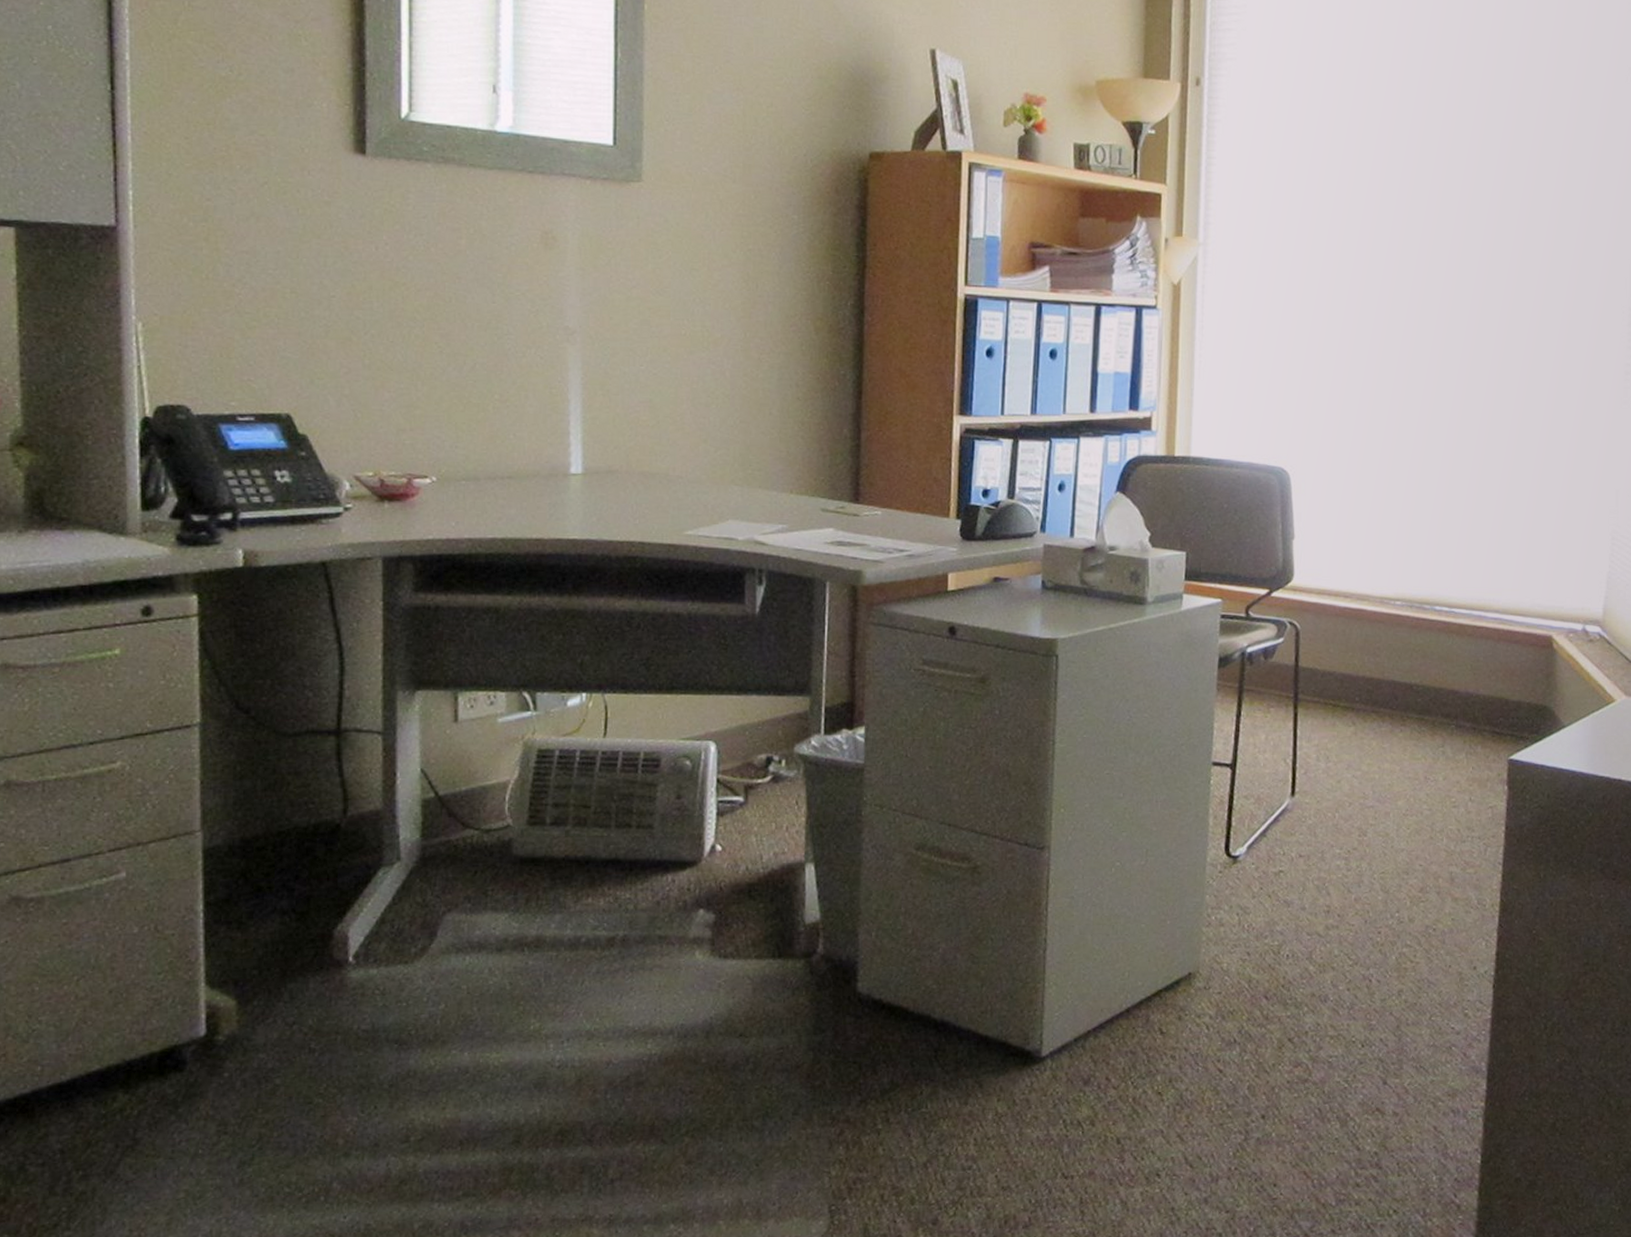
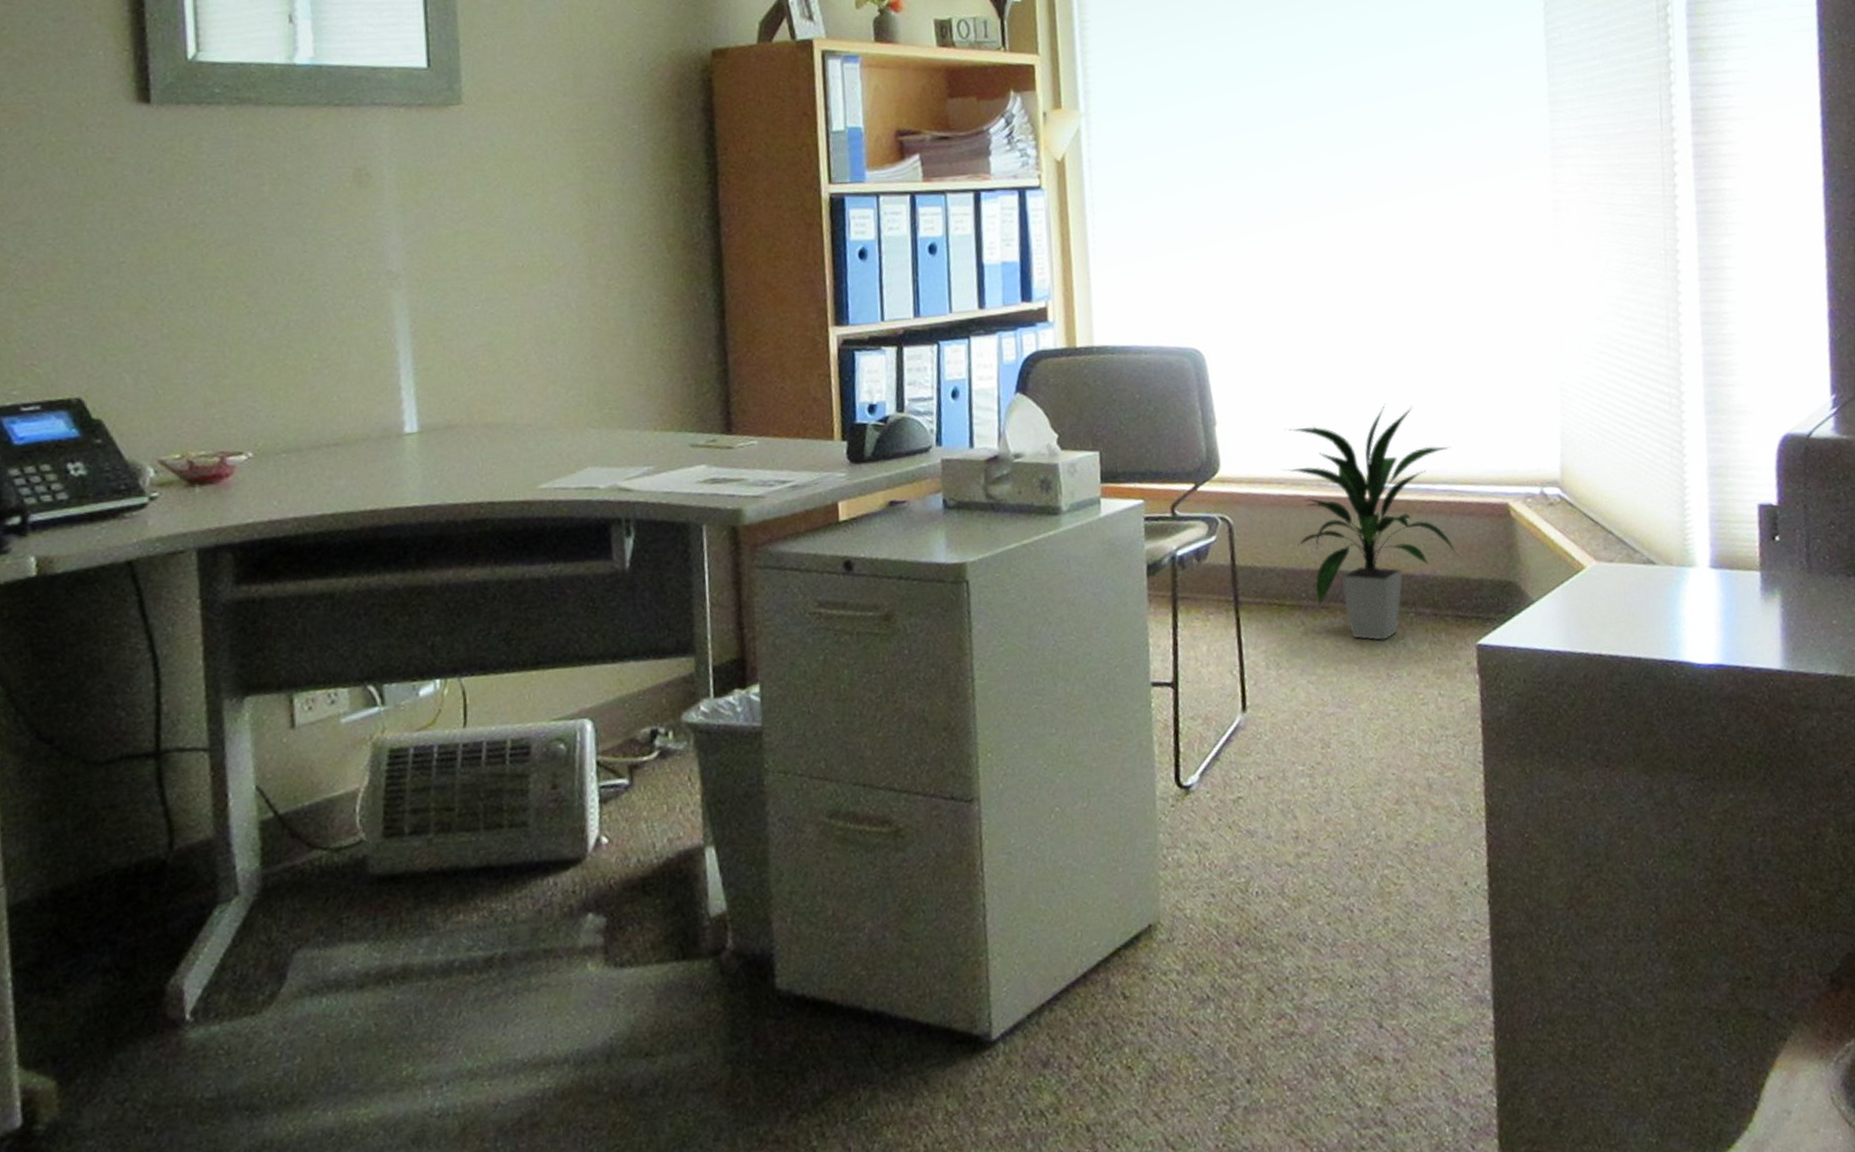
indoor plant: none [1350,535,1505,746] -> present [1282,404,1460,641]

